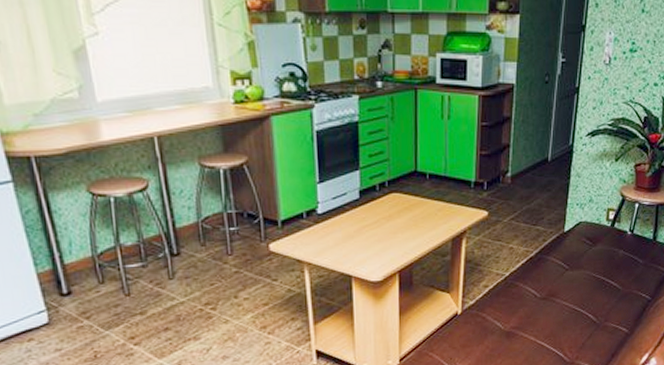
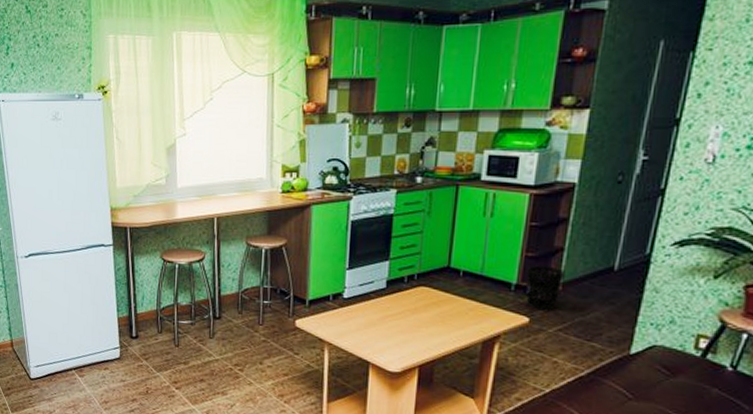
wastebasket: none [482,162,512,204] -> present [525,265,565,311]

